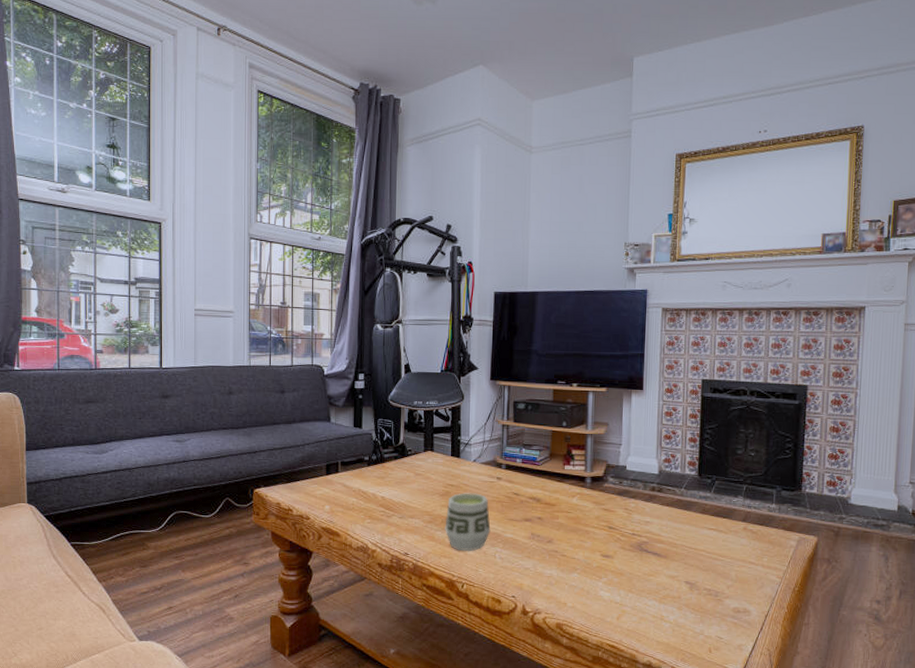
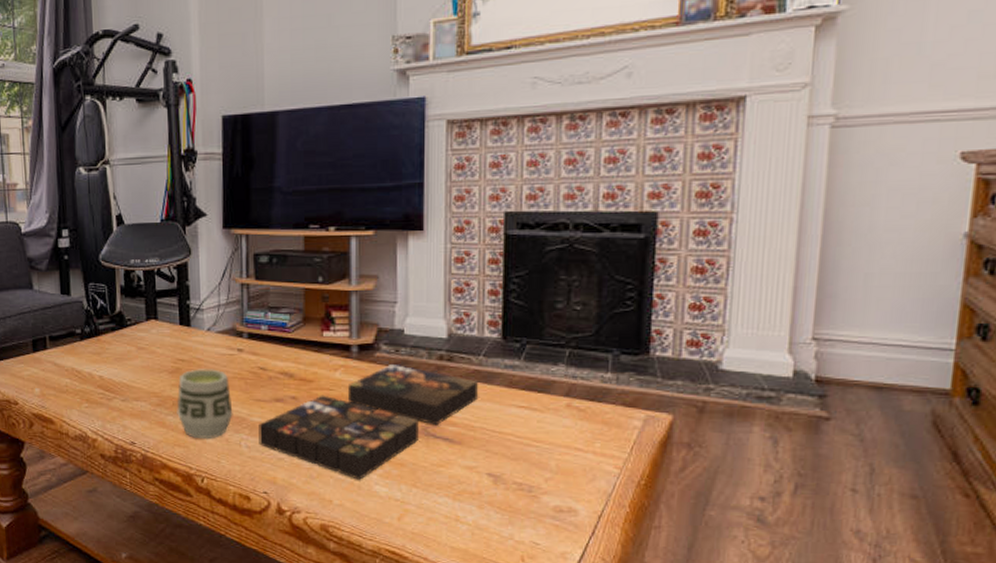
board game: none [510,492,680,586] -> present [258,363,478,480]

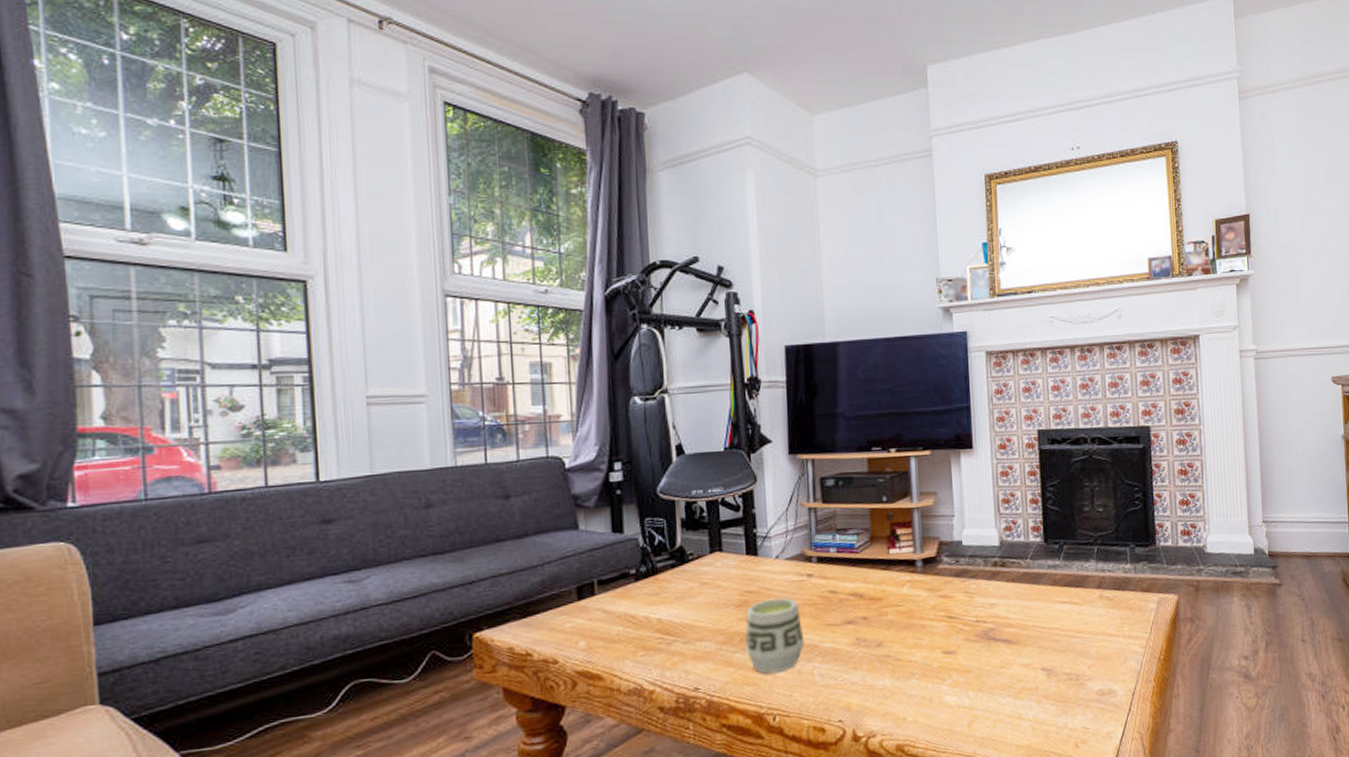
board game: present [258,363,478,480] -> none [831,574,1028,693]

